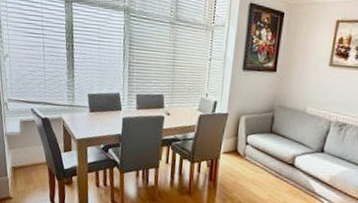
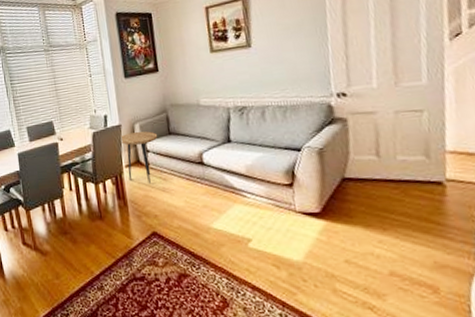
side table: none [223,123,260,174] -> present [120,131,158,184]

